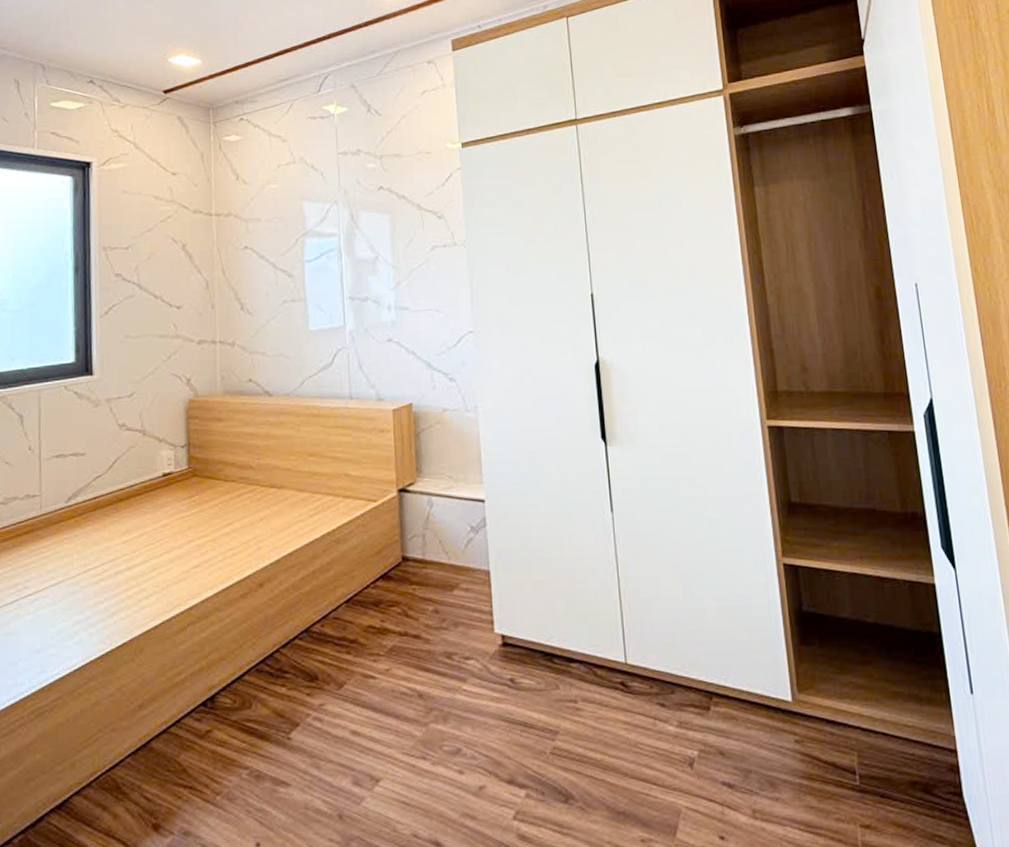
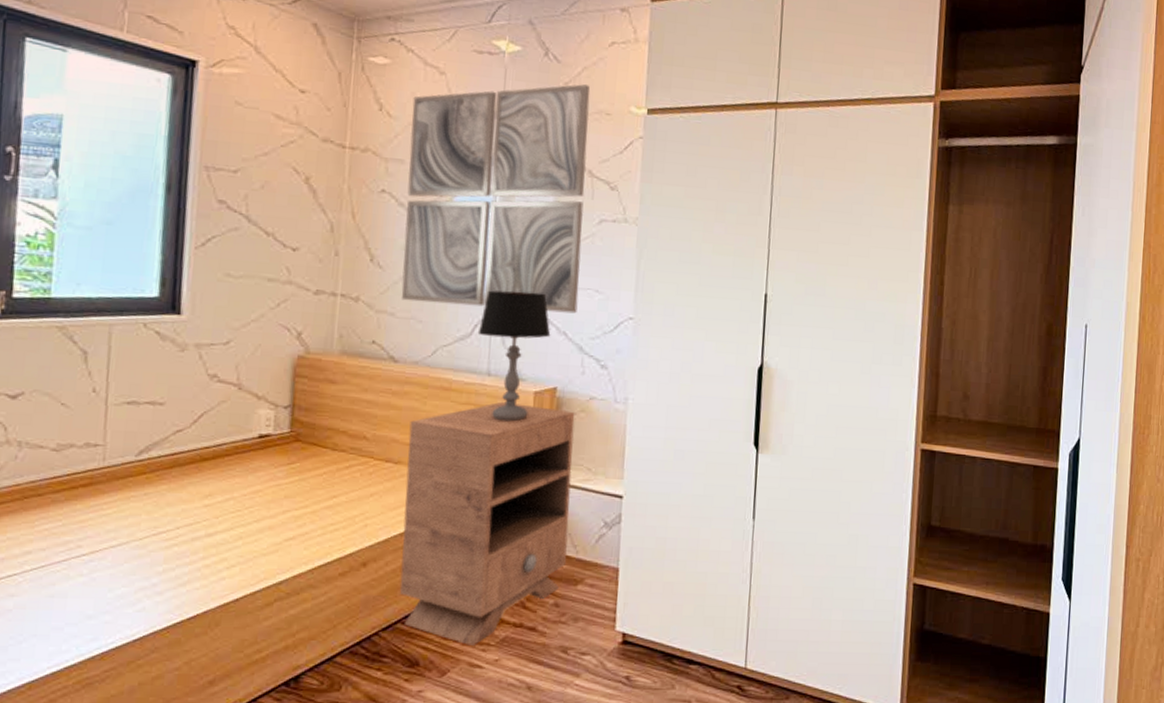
wall art: none [263,131,422,340] -> present [401,84,591,314]
nightstand: none [288,421,440,657] -> present [399,401,575,645]
table lamp: none [337,318,401,440] -> present [477,290,551,422]

